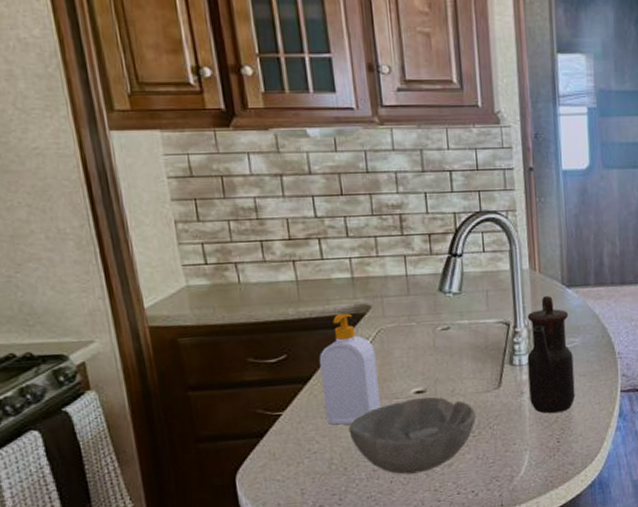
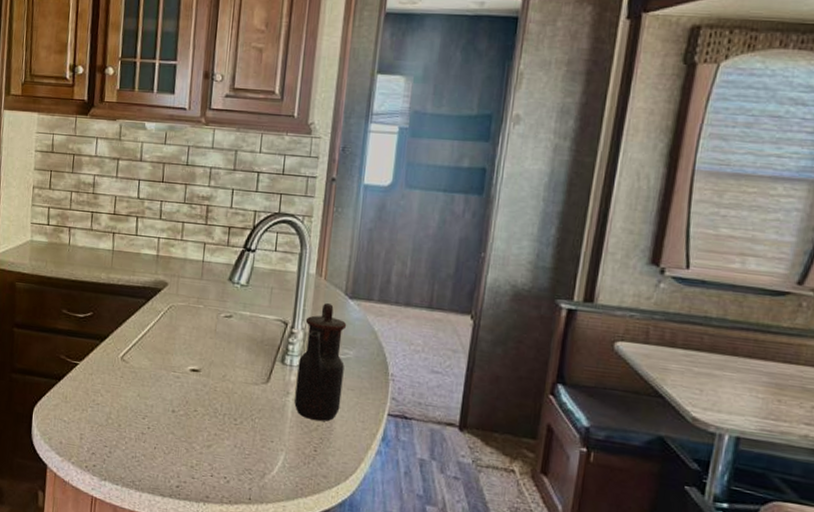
soap bottle: present [319,314,382,425] -> none [113,285,164,386]
bowl: present [348,396,477,475] -> none [128,375,242,447]

